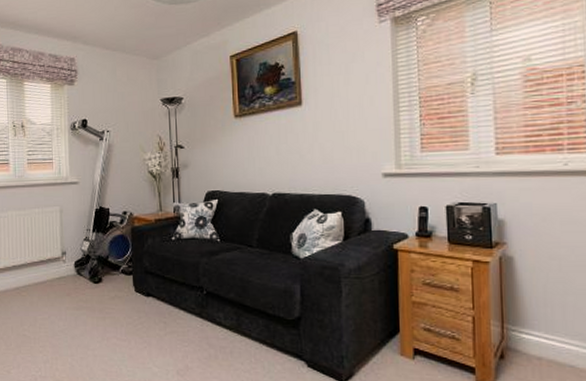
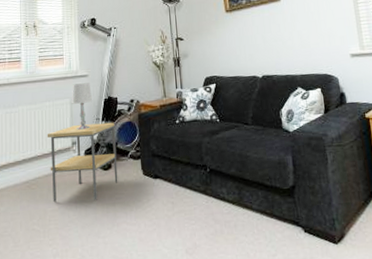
side table: none [36,234,109,313] -> present [47,122,118,202]
table lamp: none [61,190,82,240] -> present [71,83,92,130]

